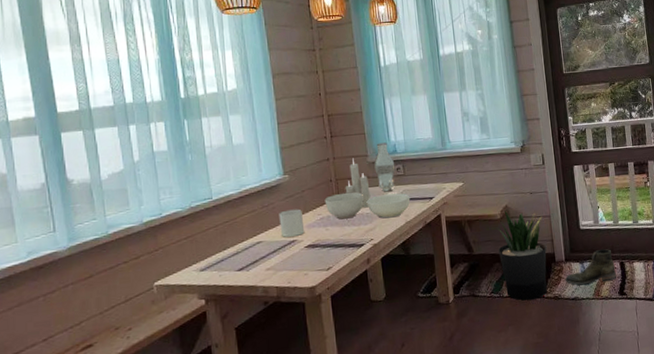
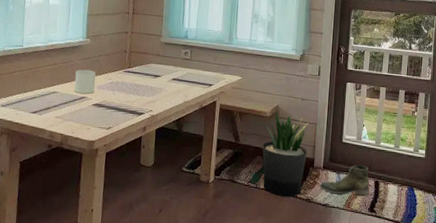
bowl: present [324,191,364,220] -> none [116,64,151,88]
candle: present [345,158,371,208] -> none [136,35,158,82]
bowl: present [366,193,411,219] -> none [152,73,192,95]
vase: present [373,142,395,192] -> none [164,27,184,72]

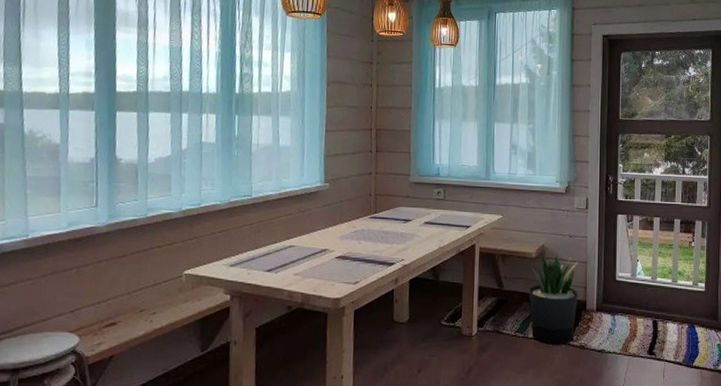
mug: present [74,69,96,94] -> none [313,218,338,246]
boot: present [319,165,370,196] -> none [593,305,648,338]

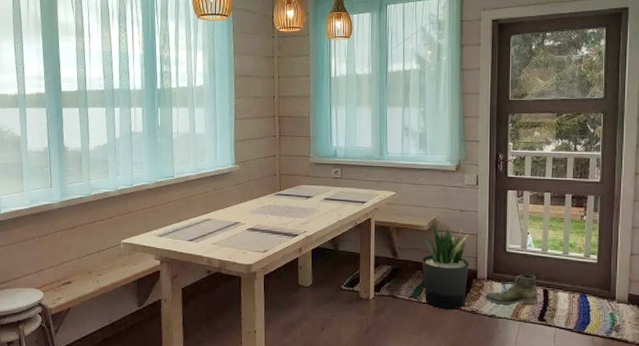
boot: none [593,305,648,338] -> present [484,274,539,305]

